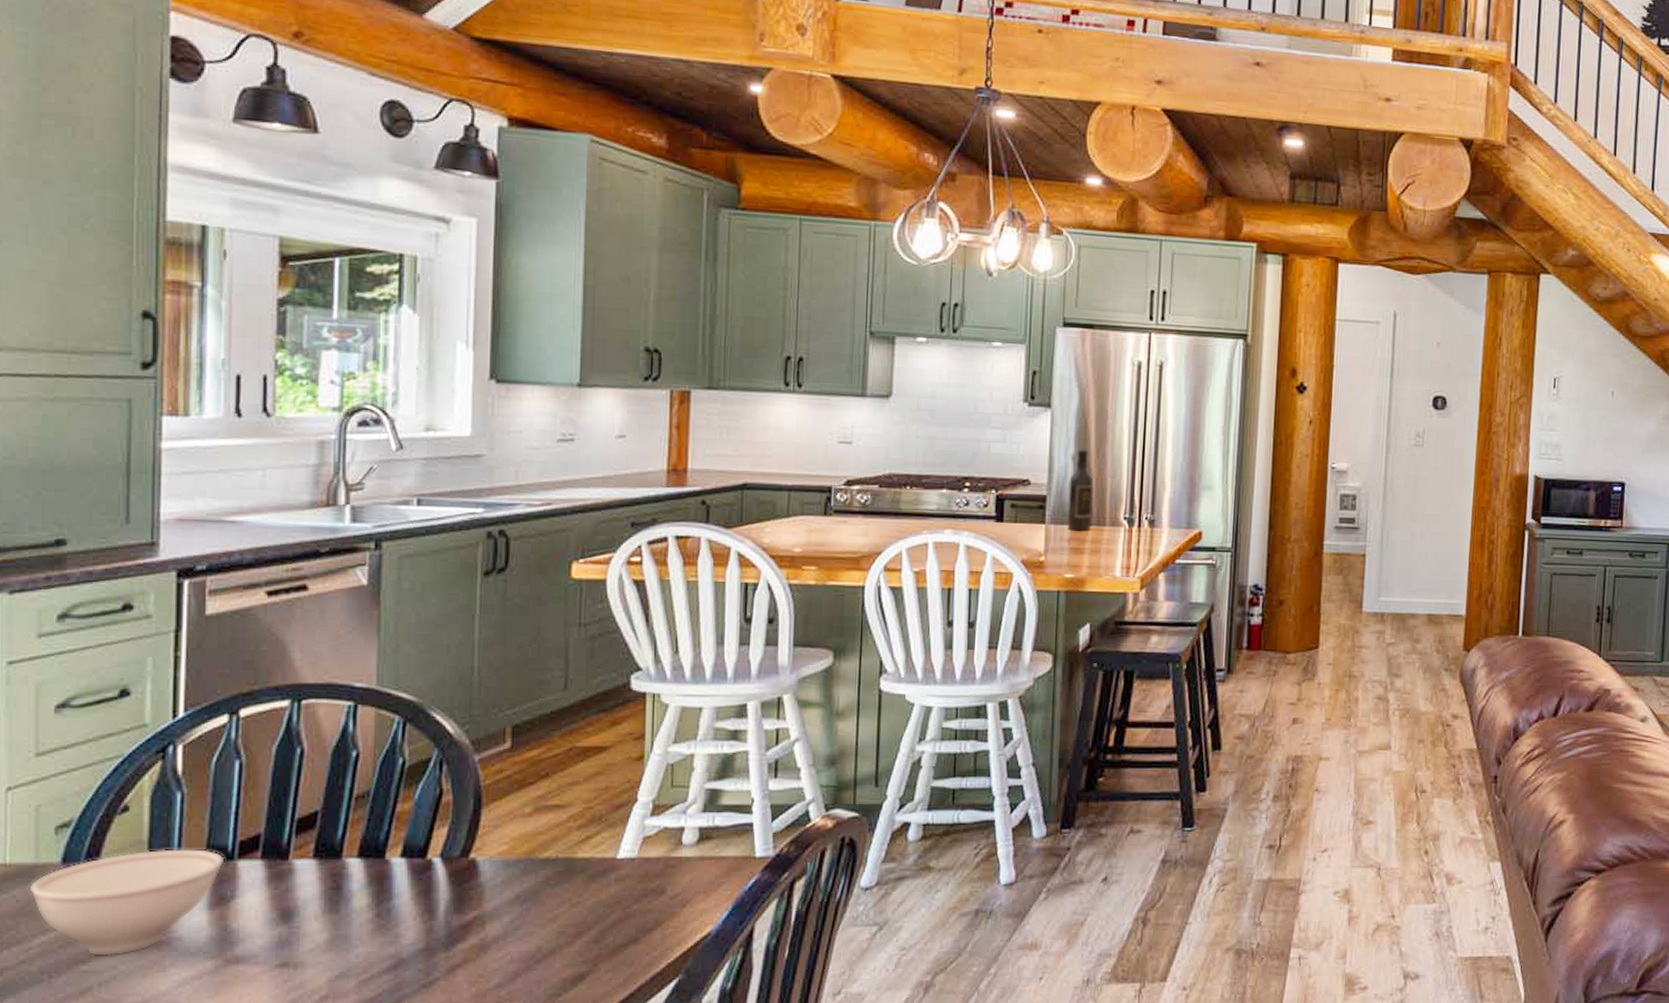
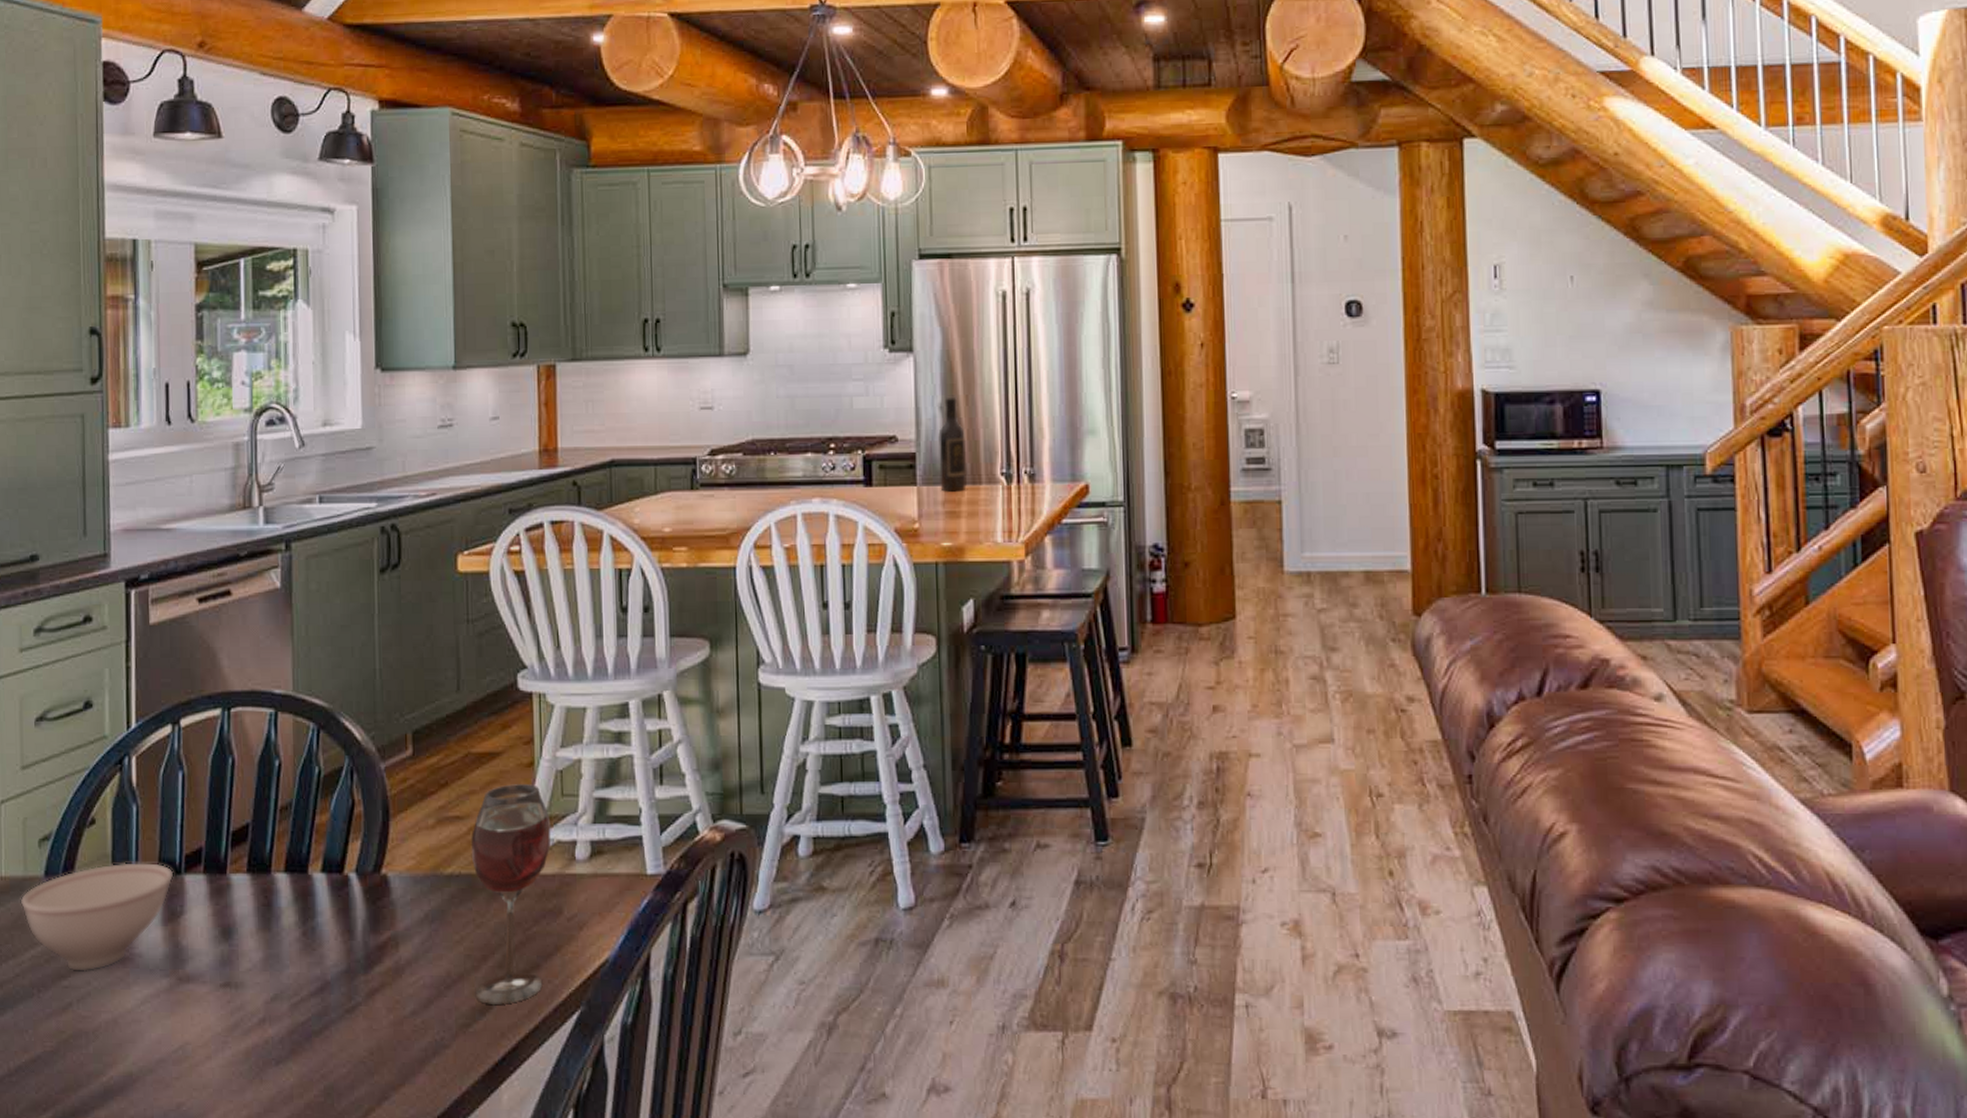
wineglass: none [567,776,658,975] -> present [471,784,551,1005]

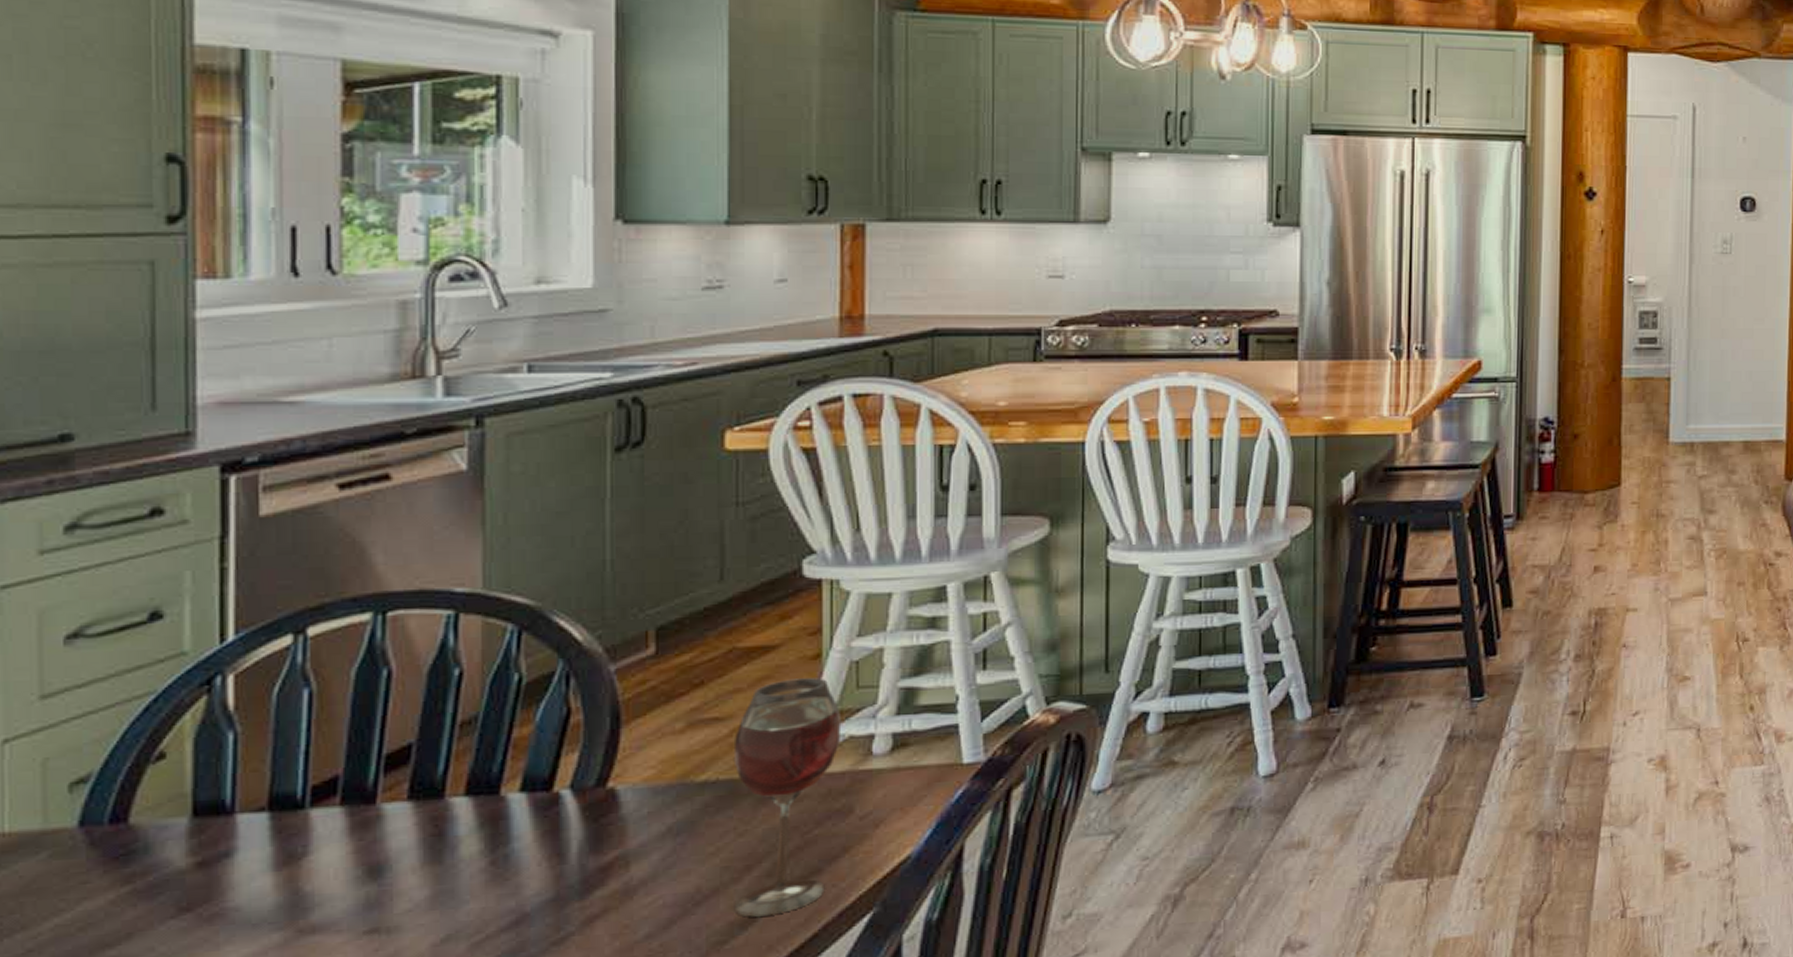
bowl: present [20,862,174,972] -> none [35,798,293,938]
wine bottle: present [938,398,967,493] -> none [1324,274,1353,368]

